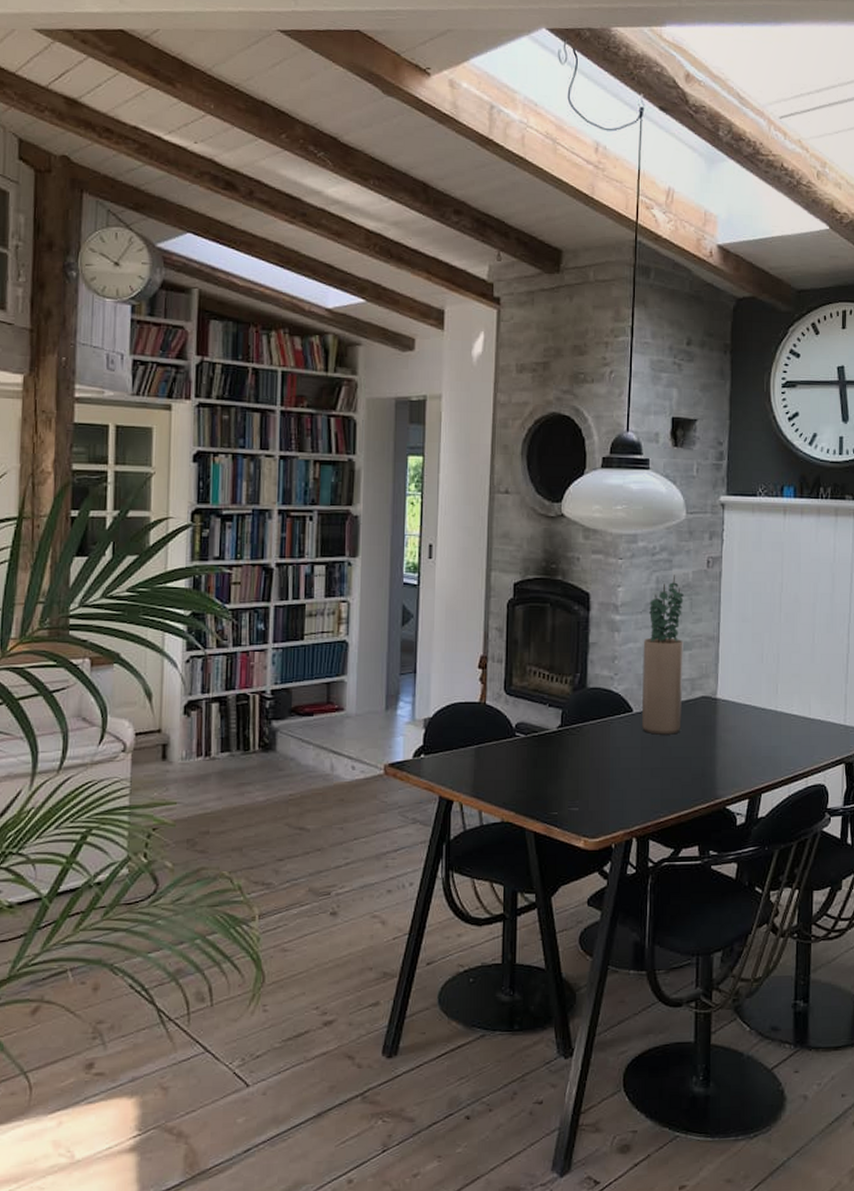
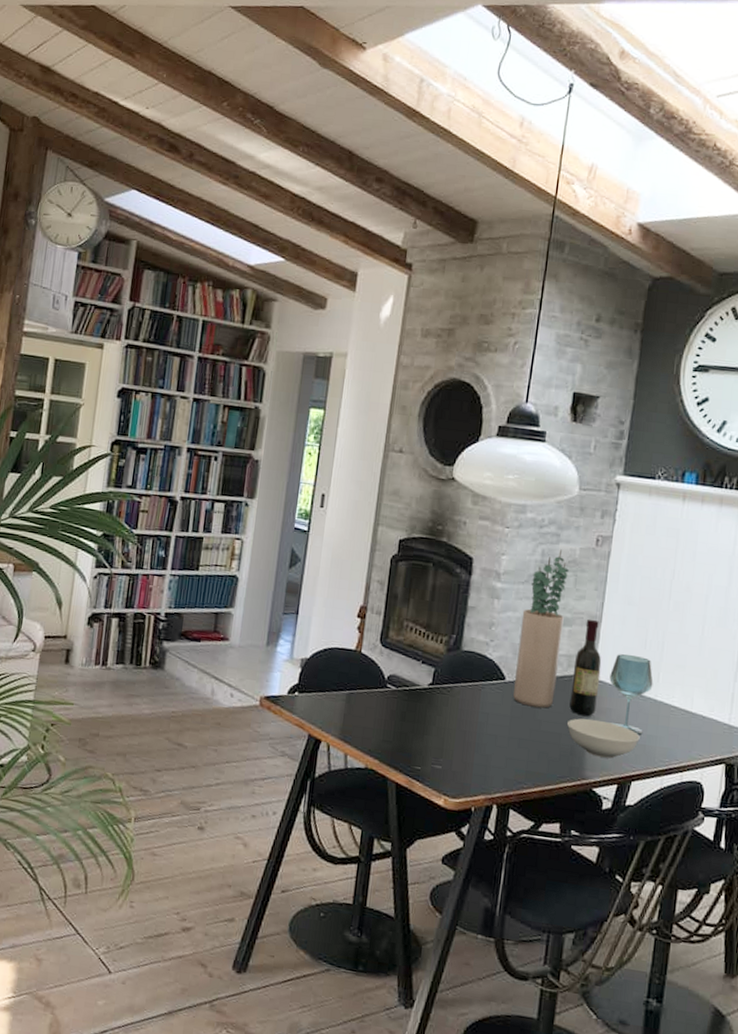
wine bottle: none [697,640,723,736] -> present [569,619,602,716]
bowl: none [697,738,765,775] -> present [567,718,640,759]
wine glass: none [732,670,773,748] -> present [609,654,654,736]

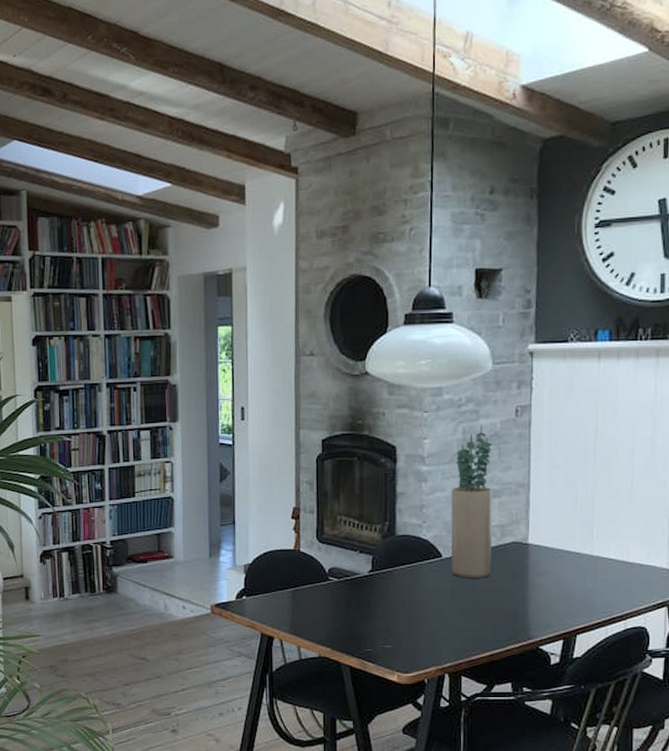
bowl: present [567,718,640,759] -> none [508,582,580,616]
wine bottle: present [569,619,602,716] -> none [507,487,535,579]
wine glass: present [609,654,654,736] -> none [544,515,588,591]

